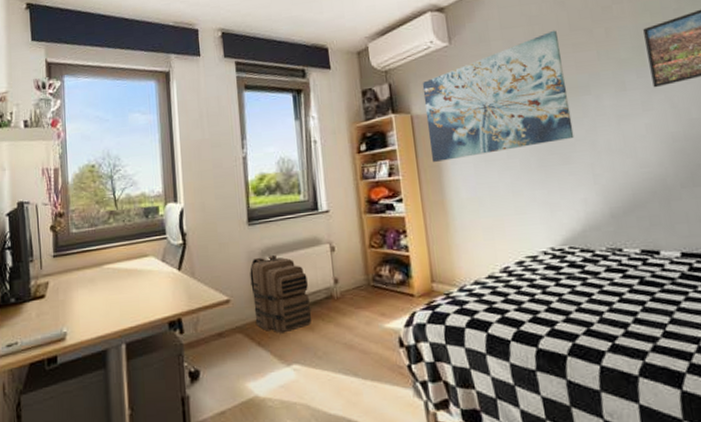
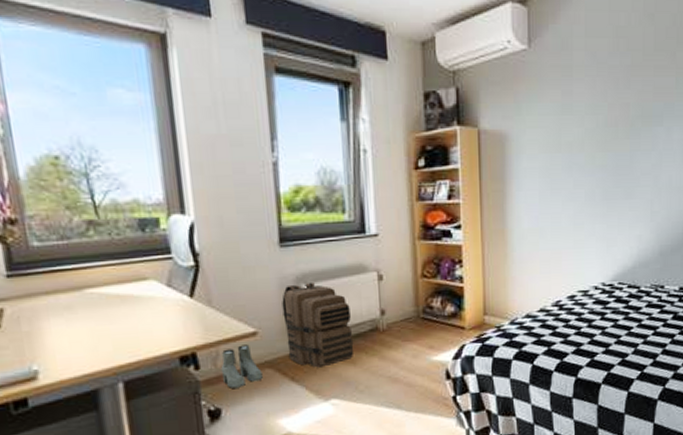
boots: none [200,311,234,351] -> present [221,344,263,388]
wall art: present [422,30,574,162] -> none [494,47,642,186]

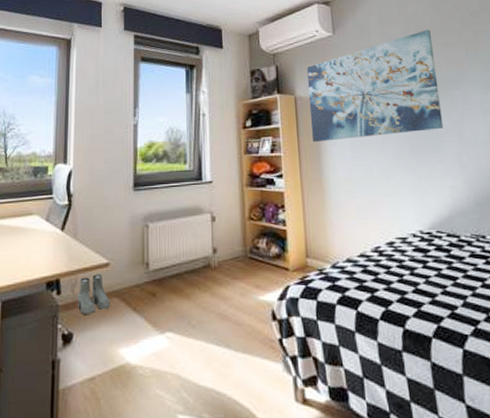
backpack: present [282,281,354,368] -> none [131,220,189,300]
wall art: none [494,47,642,186] -> present [306,29,444,142]

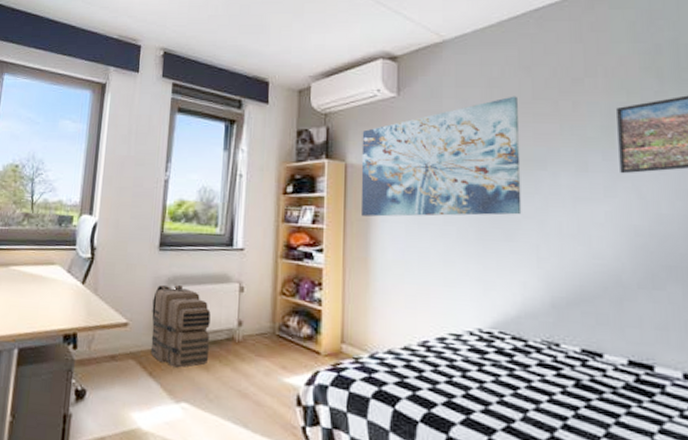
boots: present [77,274,110,314] -> none [93,333,126,373]
backpack: none [131,220,189,300] -> present [150,284,211,369]

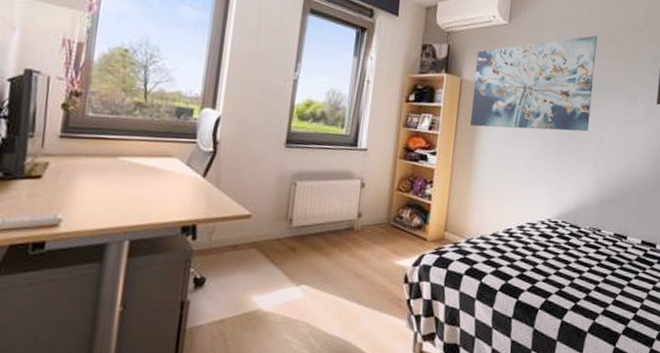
backpack: present [150,284,211,369] -> none [273,179,333,255]

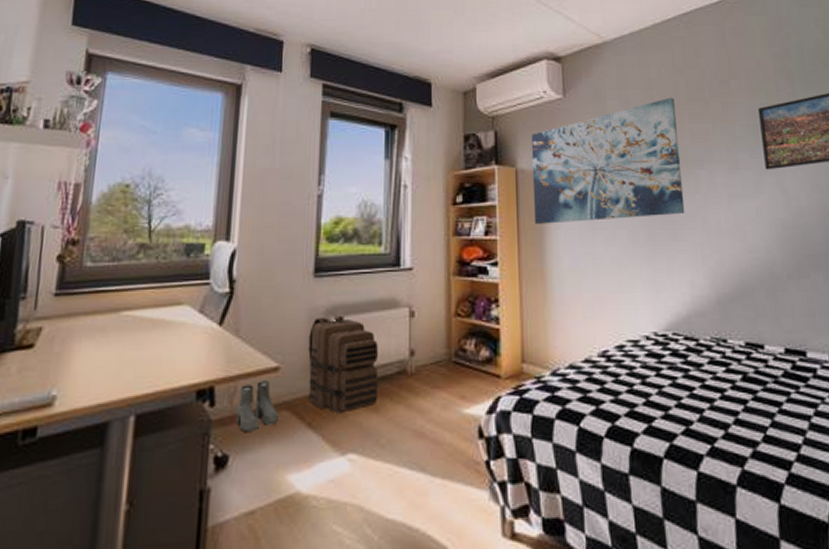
boots: none [213,224,248,262] -> present [236,381,278,431]
backpack: none [273,179,333,255] -> present [308,315,379,413]

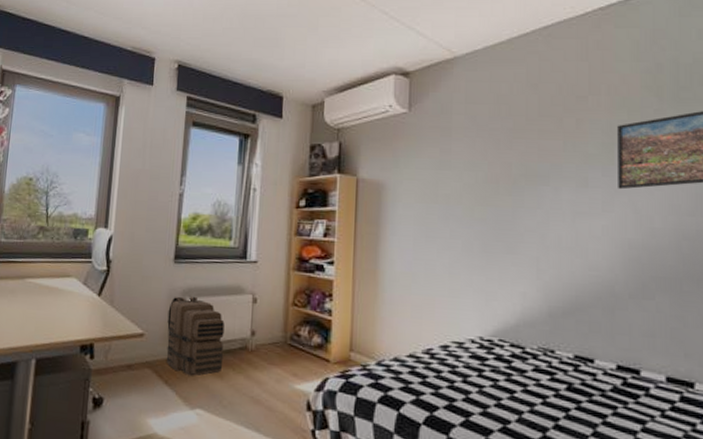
boots: present [236,381,278,431] -> none [110,343,142,382]
wall art: present [531,97,685,224] -> none [371,113,525,230]

